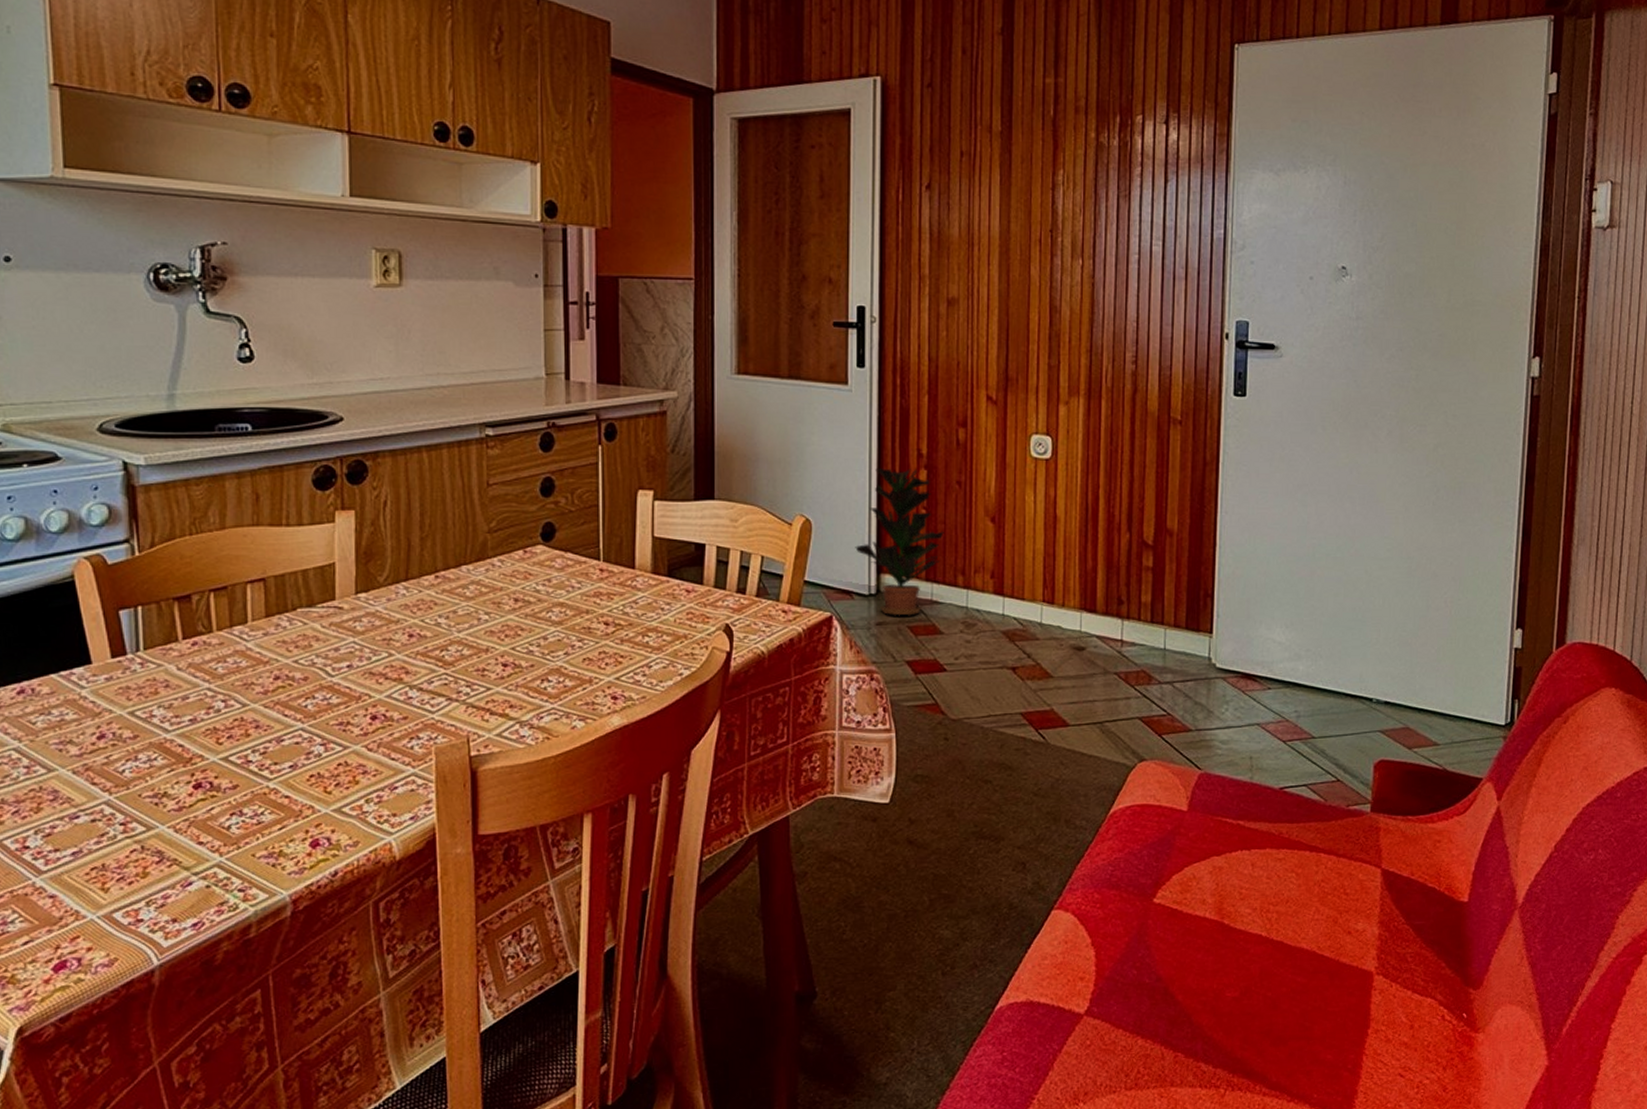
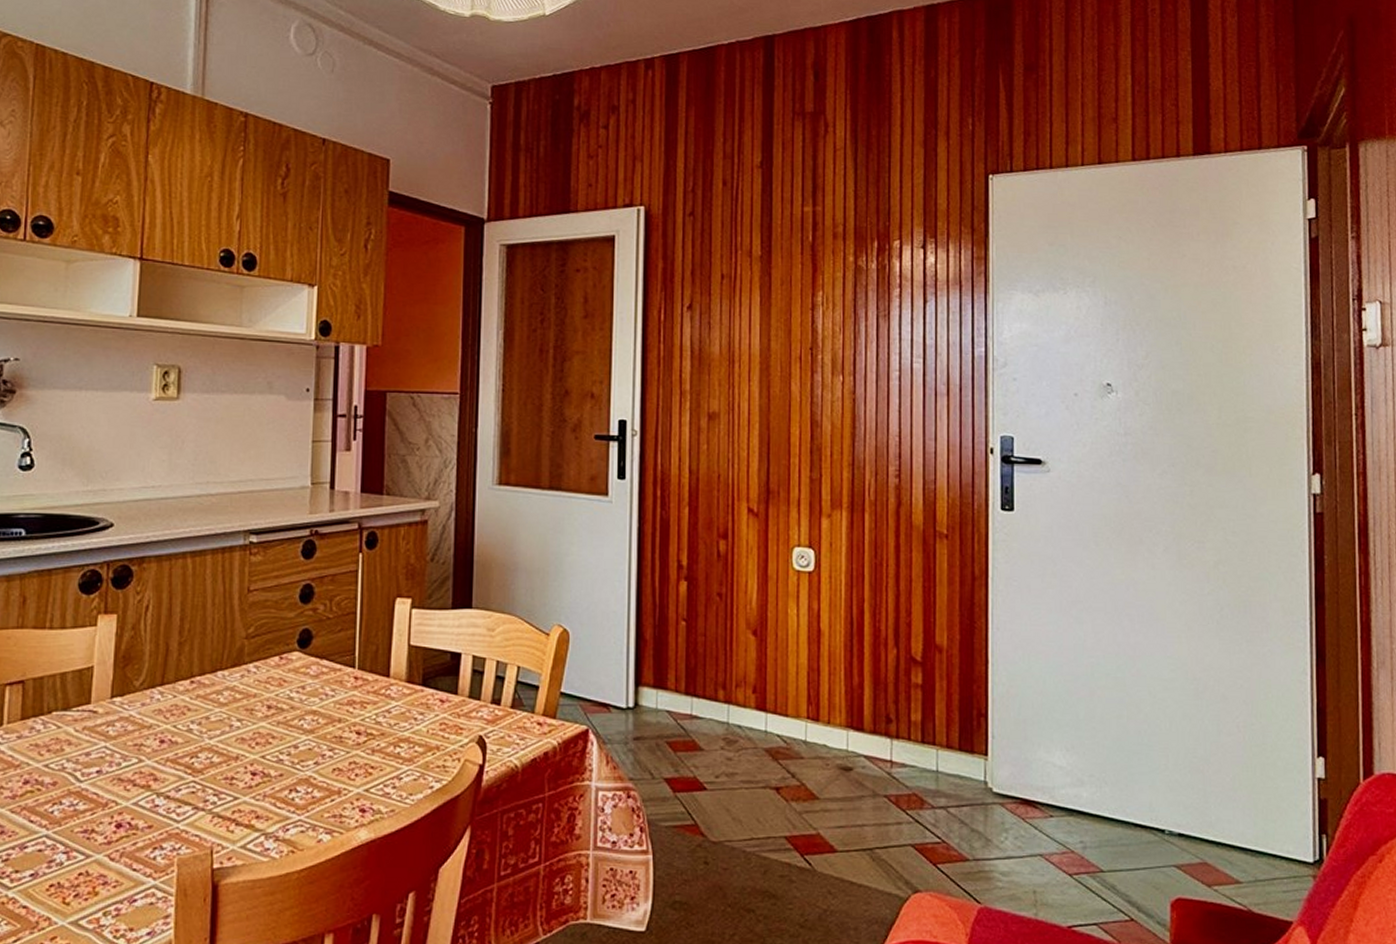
potted plant: present [855,468,944,616] -> none [613,579,704,731]

